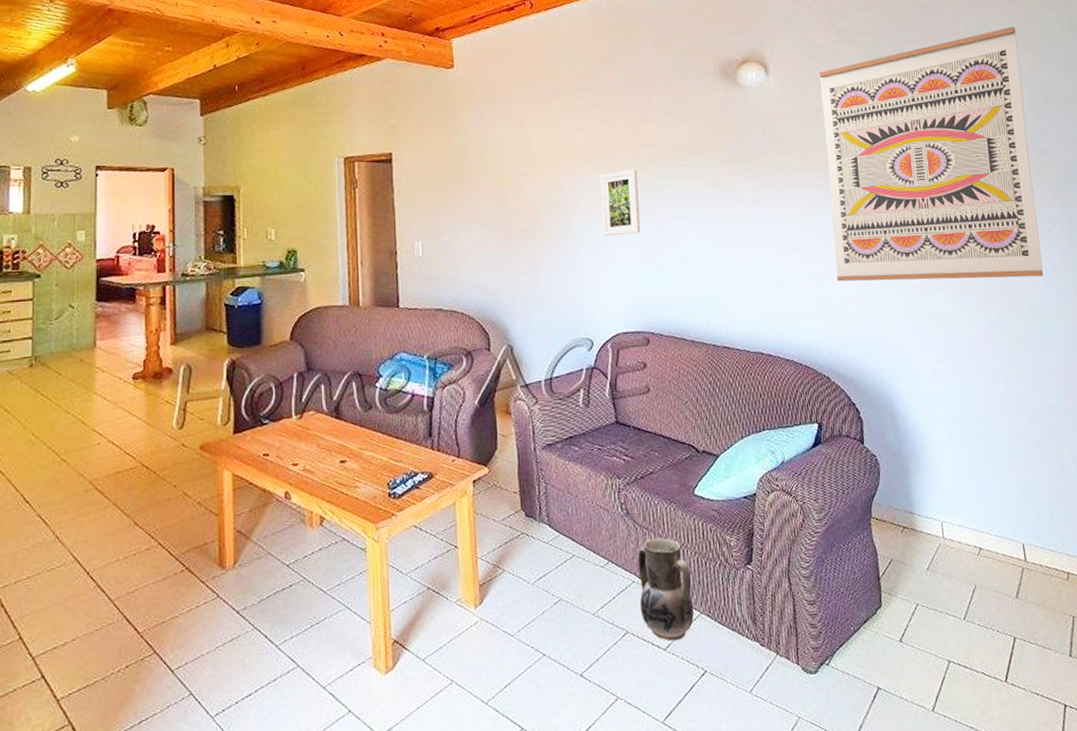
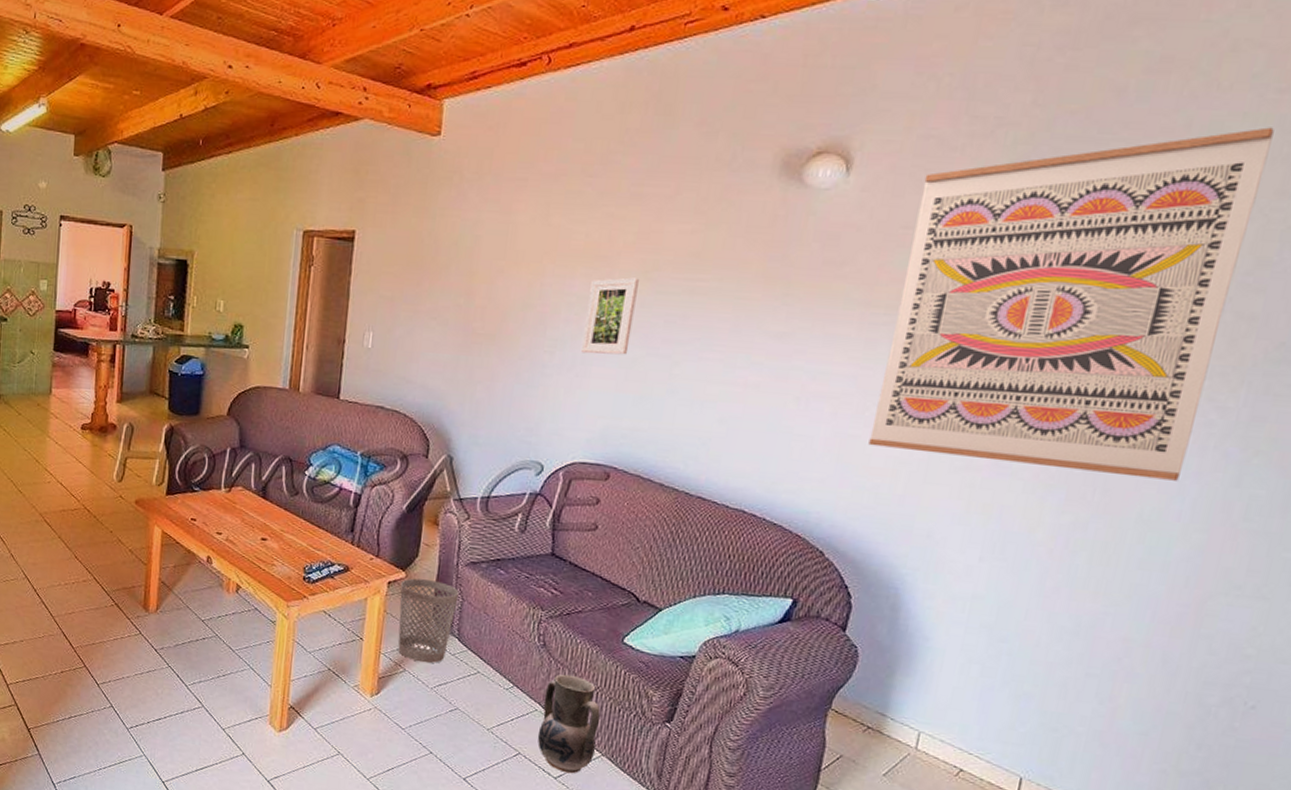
wastebasket: none [486,470,542,559] -> present [398,578,459,664]

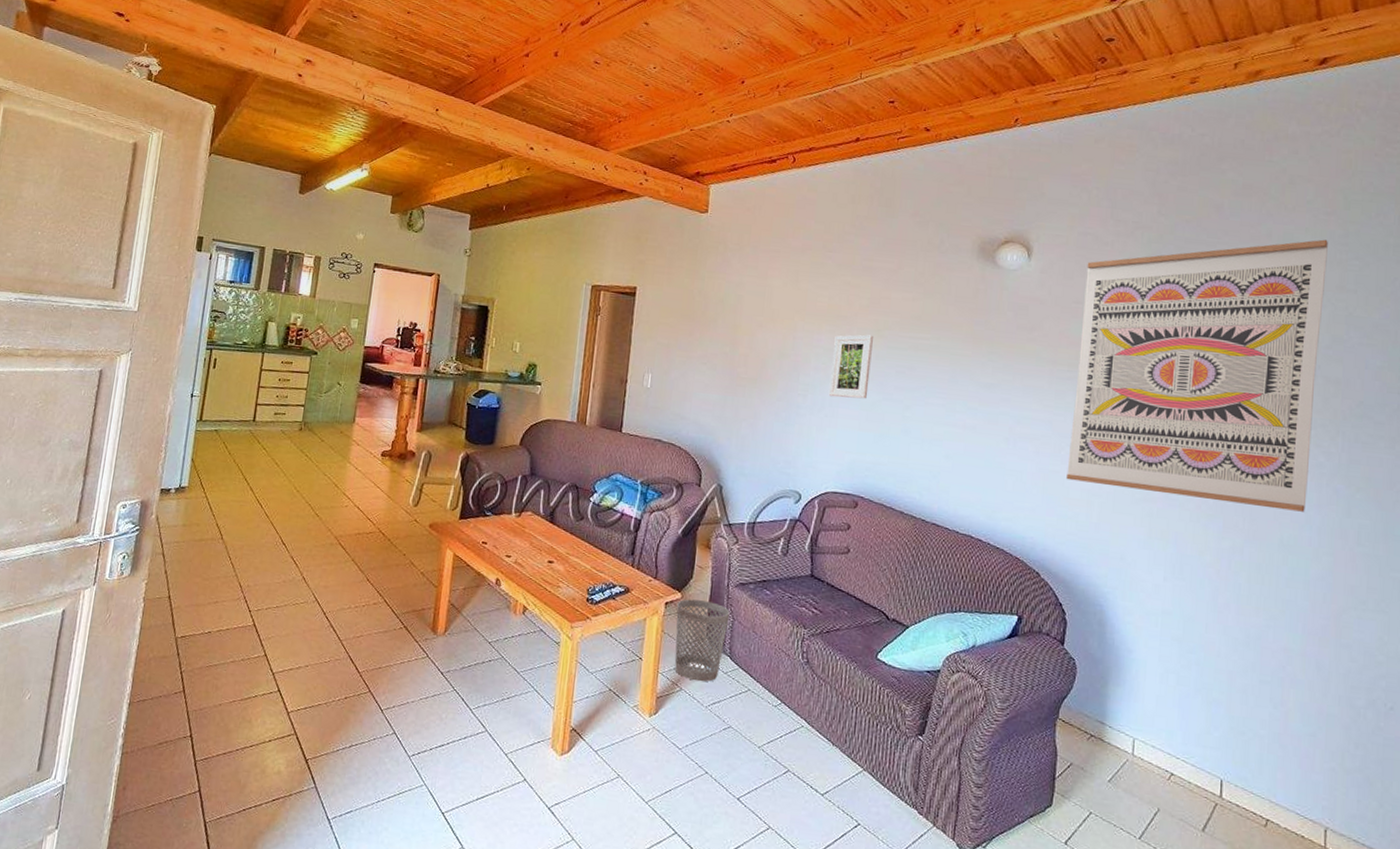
ceramic jug: present [537,674,601,774] -> none [804,690,860,790]

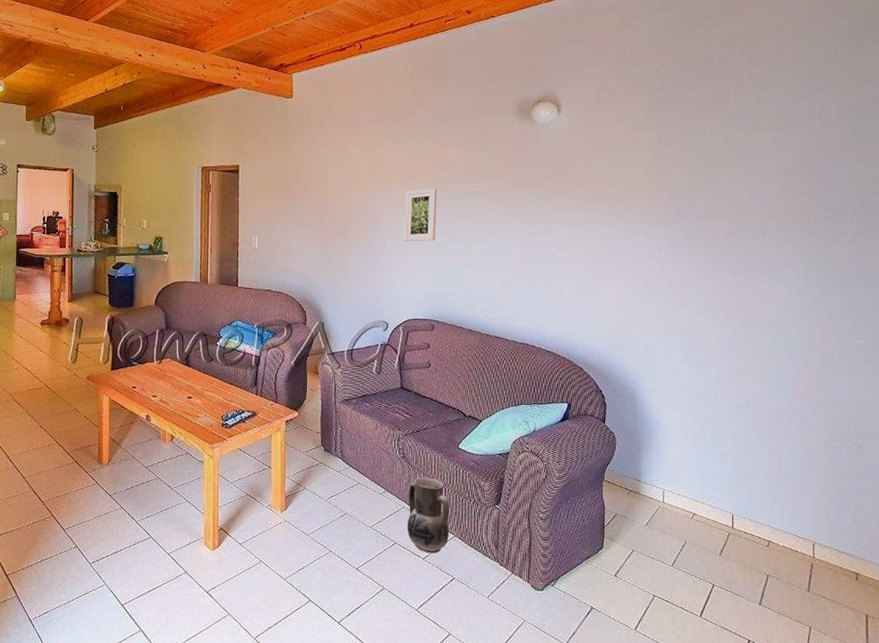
wastebasket: present [675,599,730,682] -> none [296,416,339,481]
ceramic jug: none [804,690,860,790] -> present [407,477,449,554]
wall art: present [1066,239,1328,512] -> none [599,77,797,299]

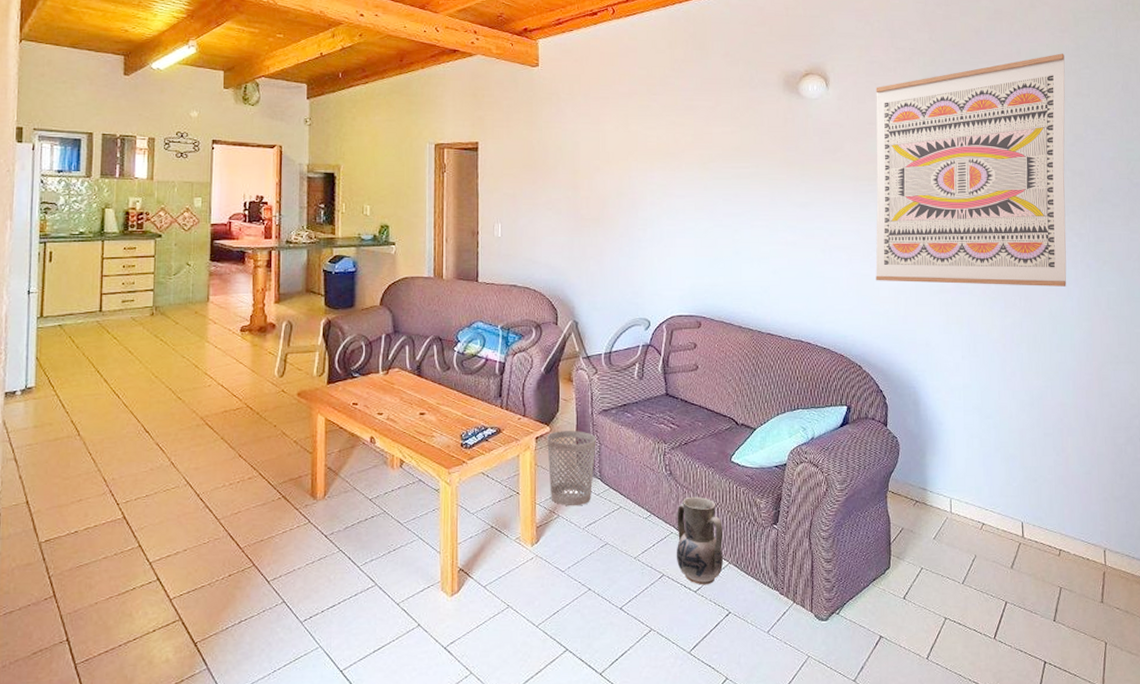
wastebasket: none [296,416,339,481] -> present [547,431,596,507]
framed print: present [404,188,437,242] -> none [665,168,700,229]
wall art: none [599,77,797,299] -> present [875,53,1067,287]

